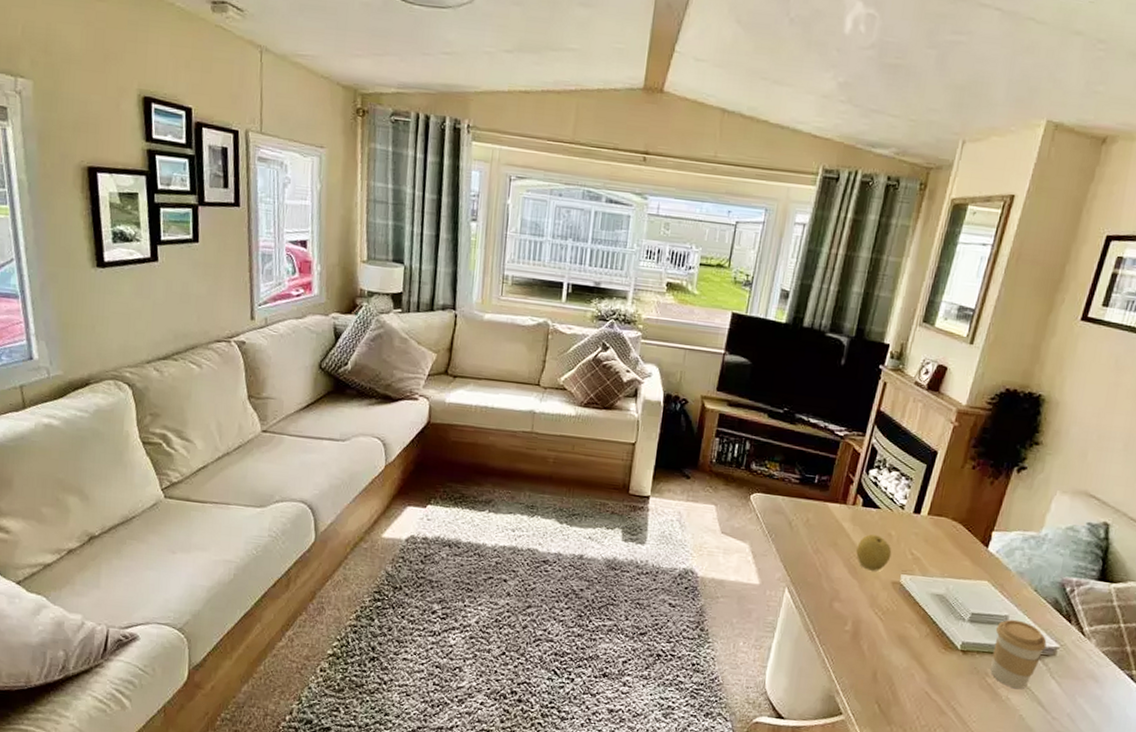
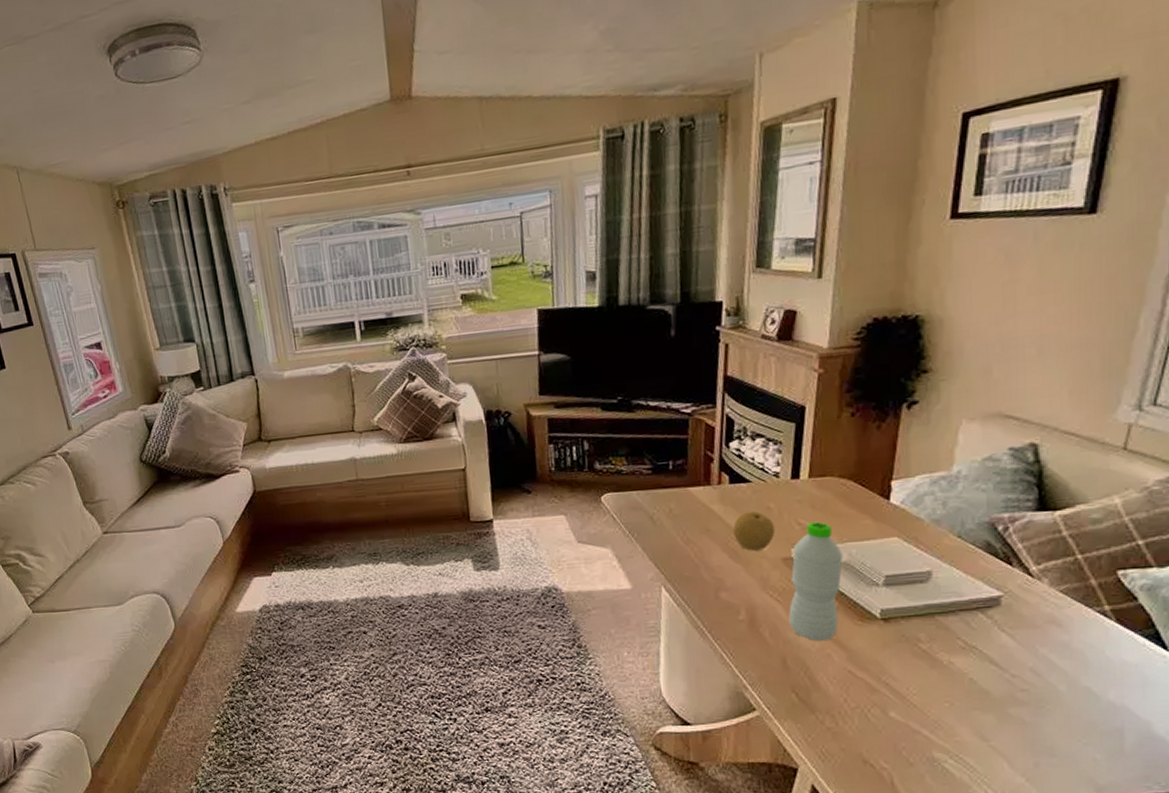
water bottle: none [886,554,942,662] -> present [788,521,843,641]
coffee cup: present [990,619,1047,690] -> none [918,573,986,651]

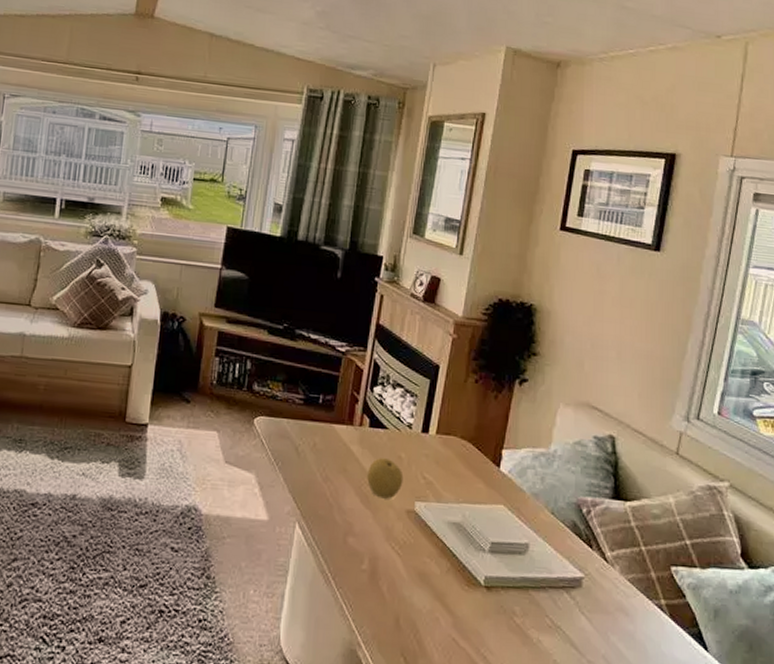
water bottle: present [788,521,843,641] -> none [406,477,458,602]

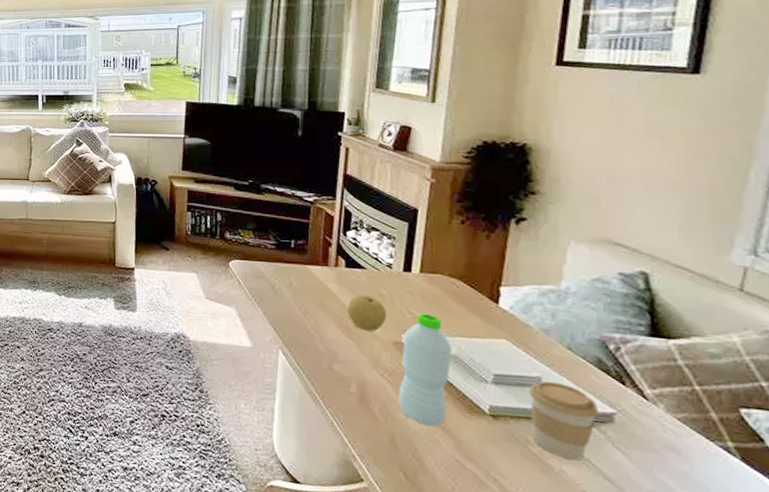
water bottle: none [406,477,458,602] -> present [398,313,452,426]
coffee cup: none [517,547,571,630] -> present [528,380,599,461]

